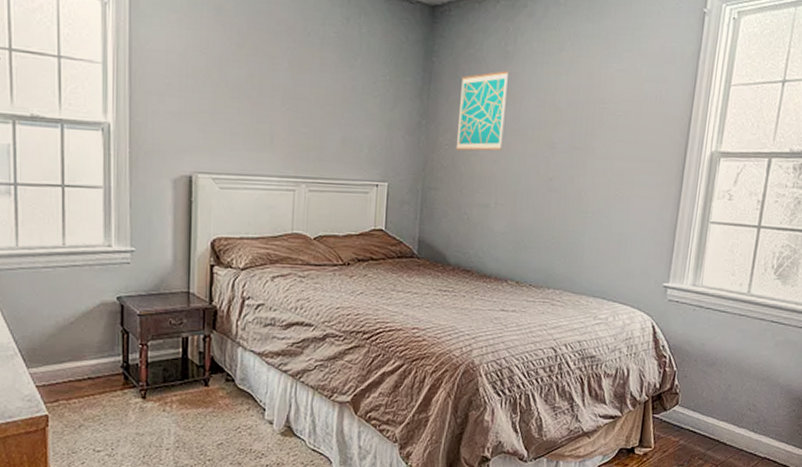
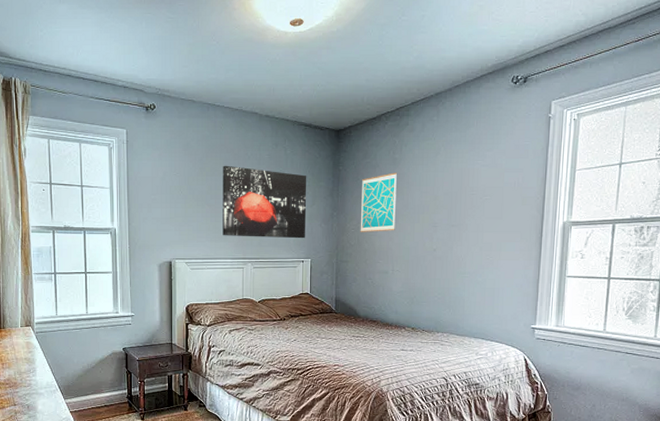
wall art: none [267,42,388,154] -> present [223,165,307,239]

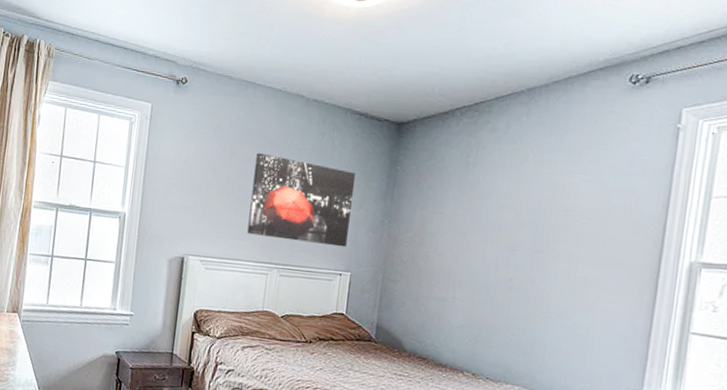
wall art: present [360,172,398,232] -> none [415,179,471,250]

